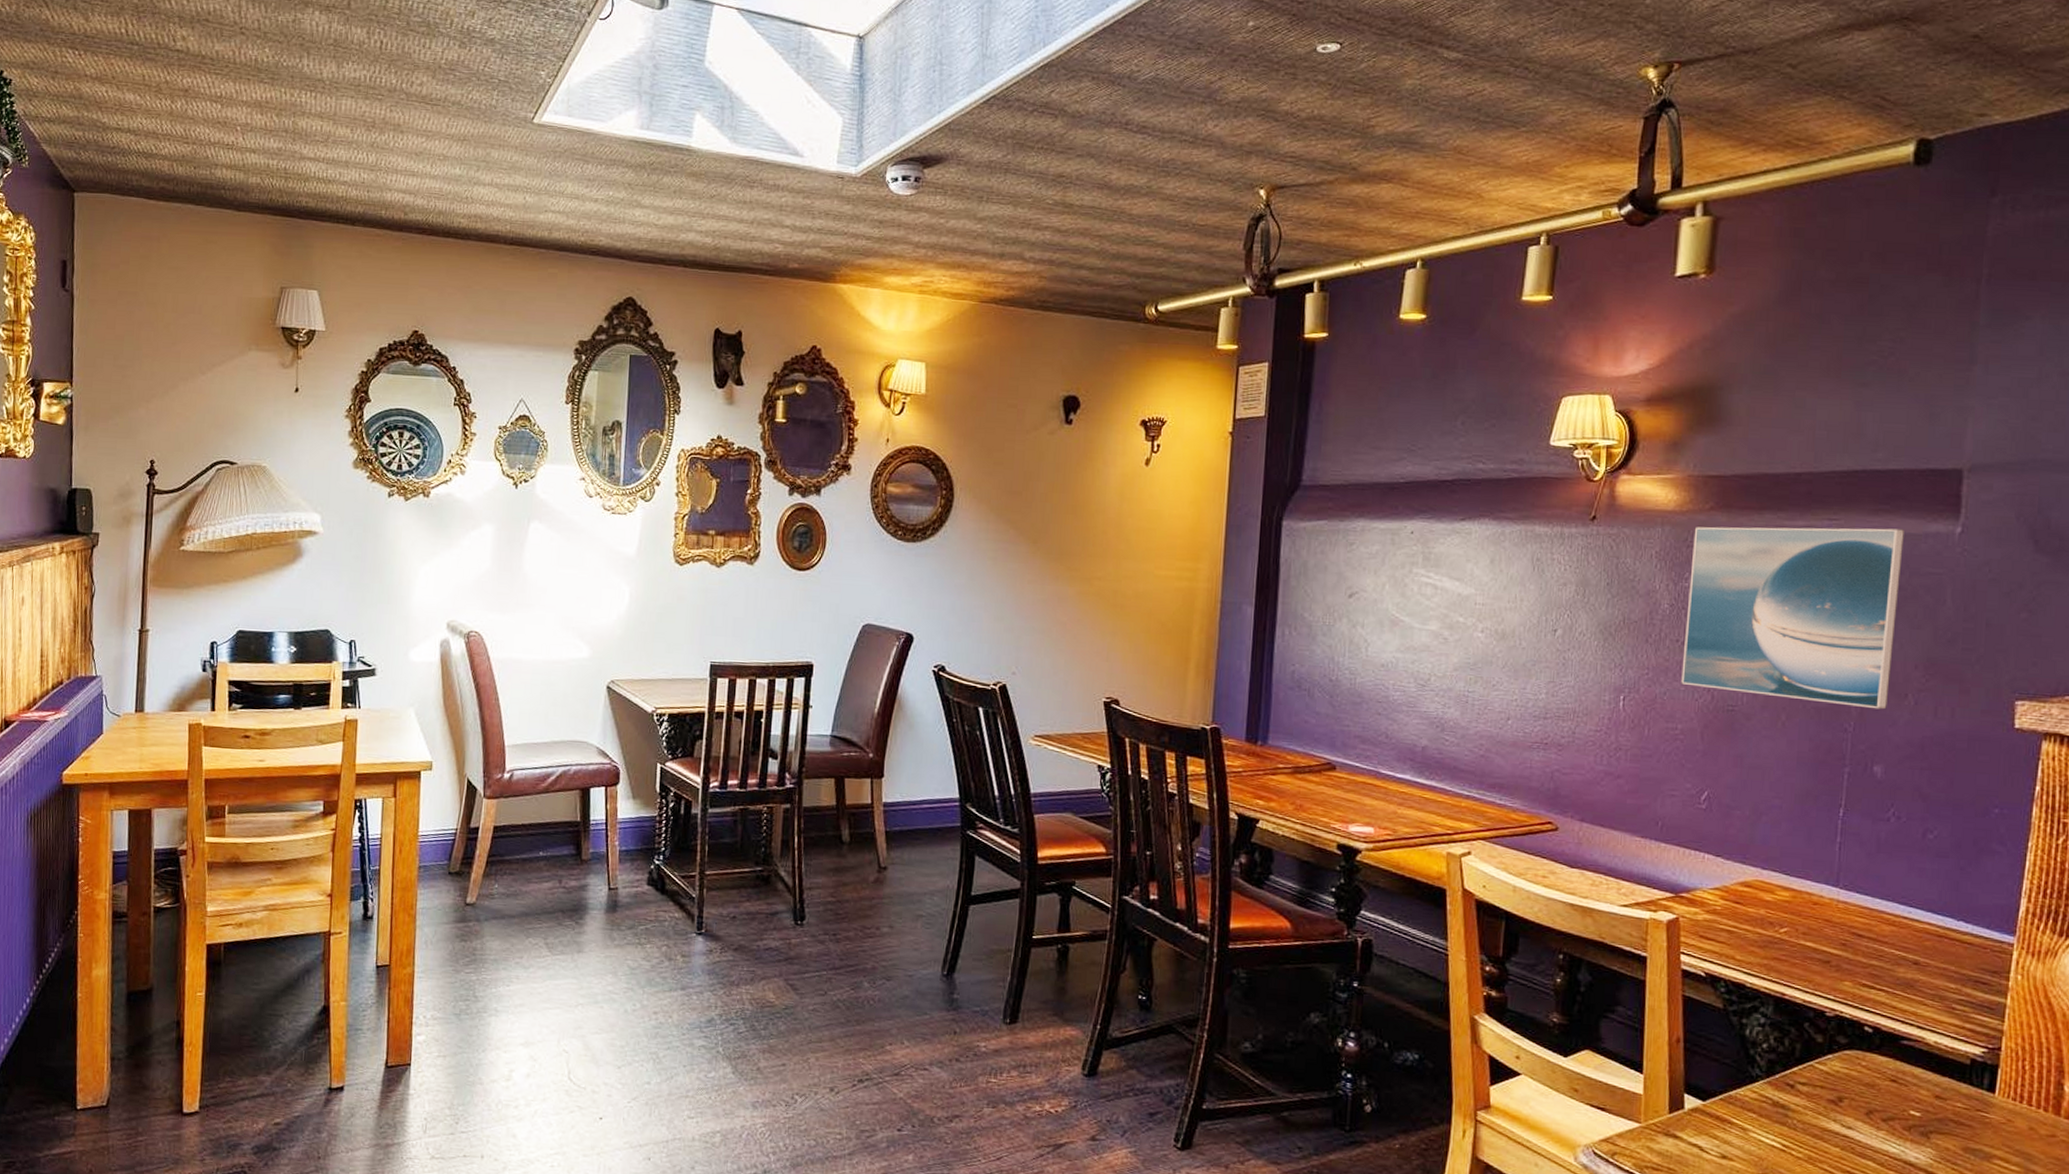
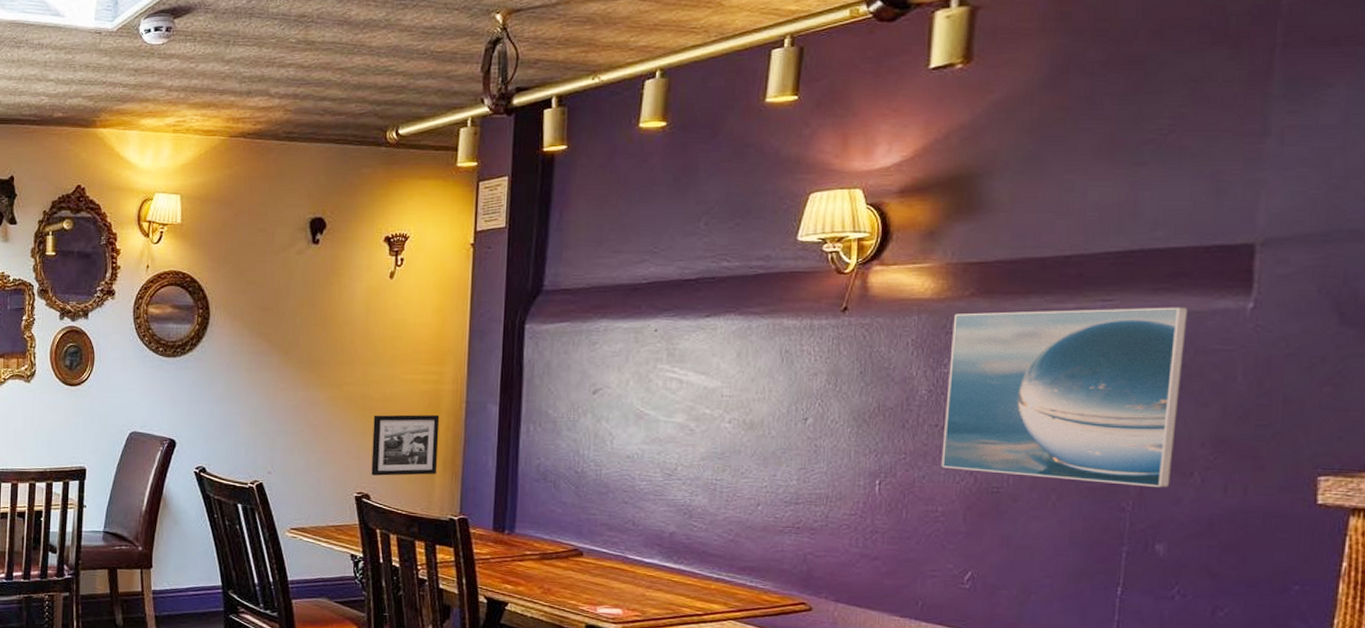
picture frame: none [1121,613,1194,680] -> present [371,414,440,476]

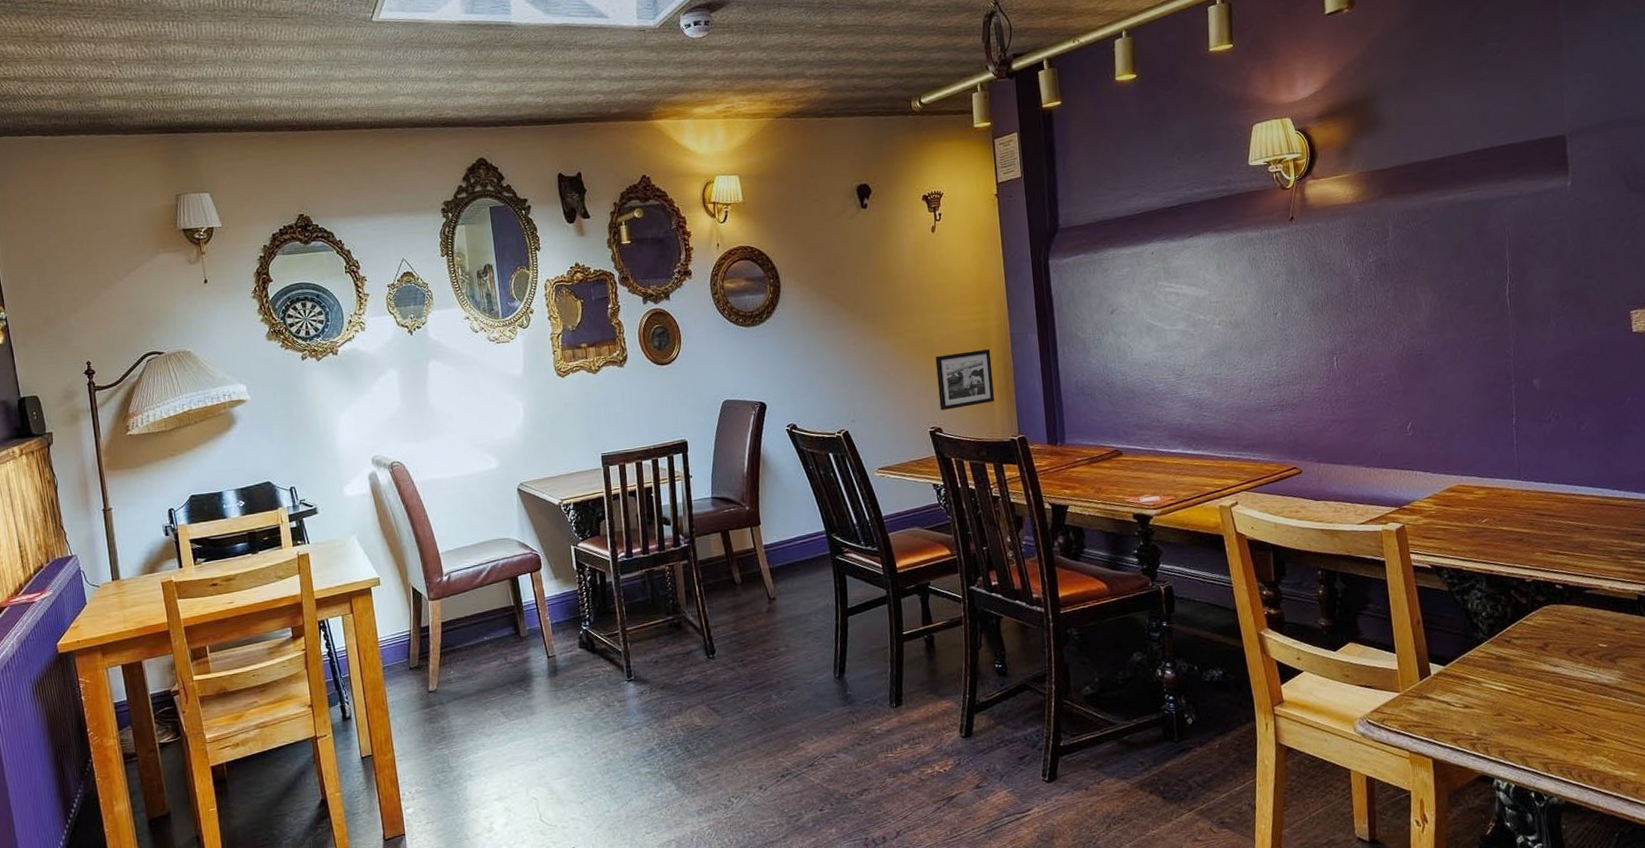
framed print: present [941,307,1188,488] -> none [1370,190,1536,340]

